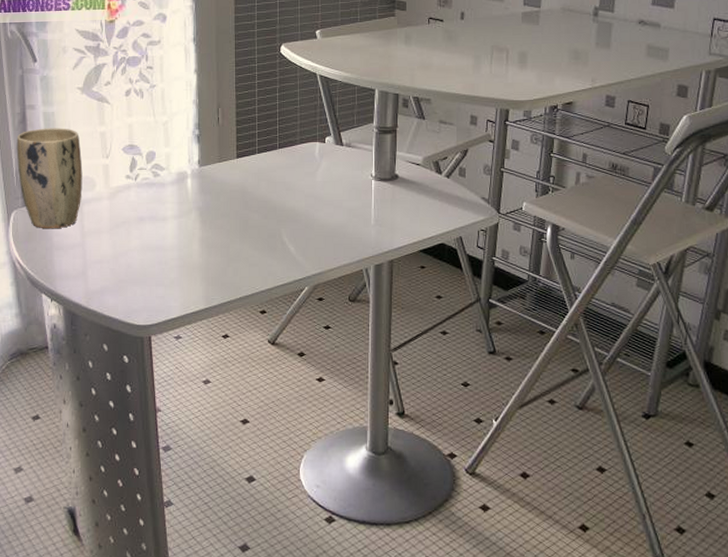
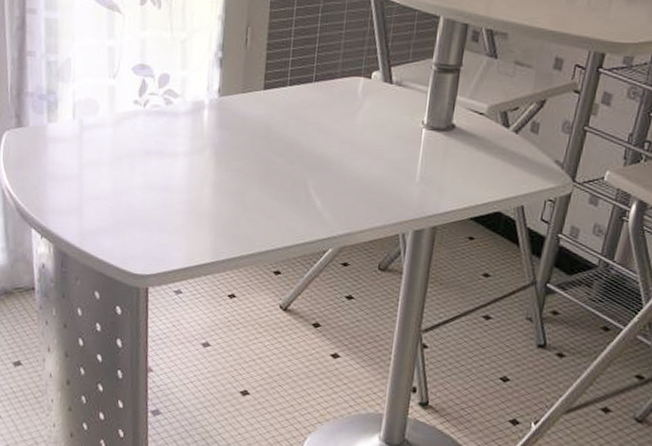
plant pot: present [16,128,83,228] -> none [12,37,86,156]

